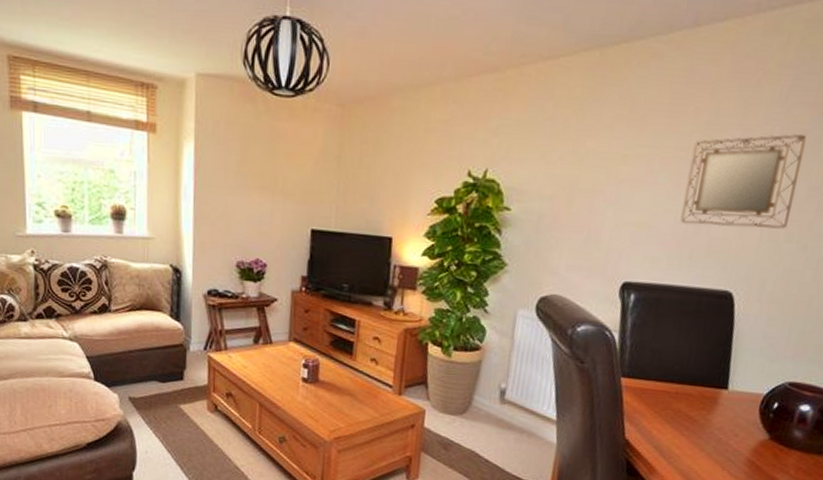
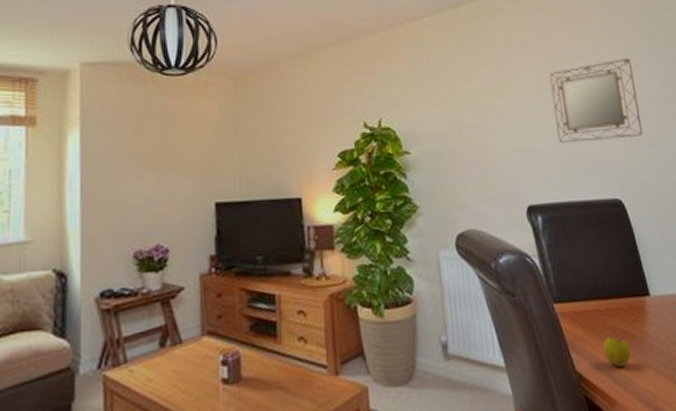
apple: none [658,416,689,444] -> present [603,336,632,367]

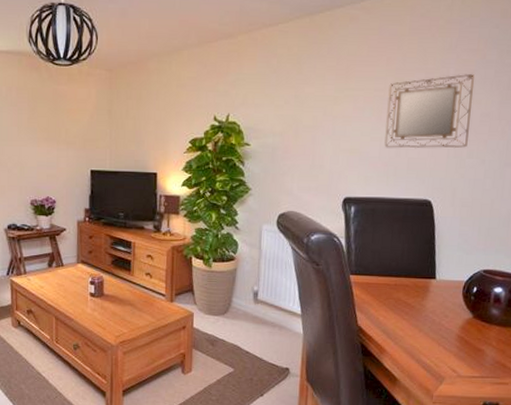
apple: present [603,336,632,367] -> none [384,304,408,327]

